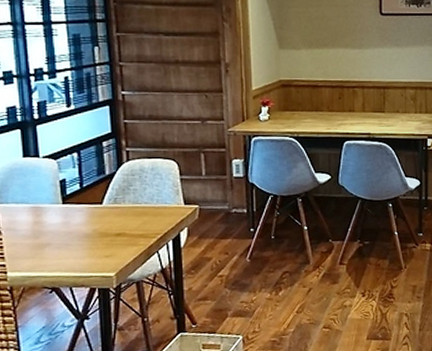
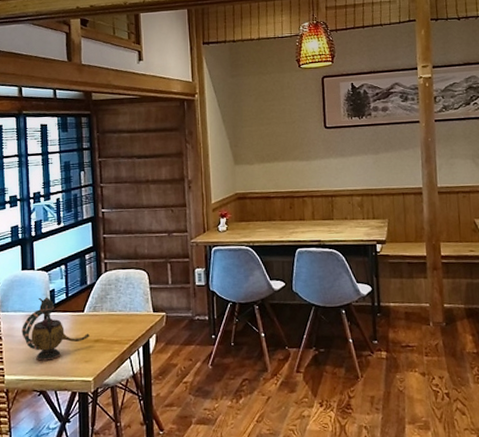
teapot: none [26,187,110,257] -> present [22,297,90,361]

